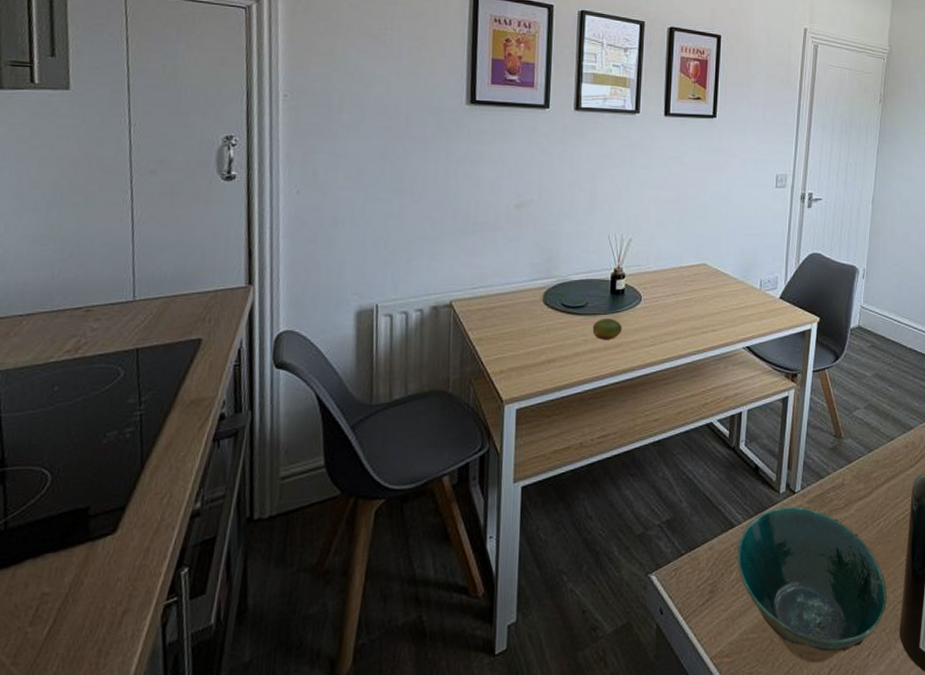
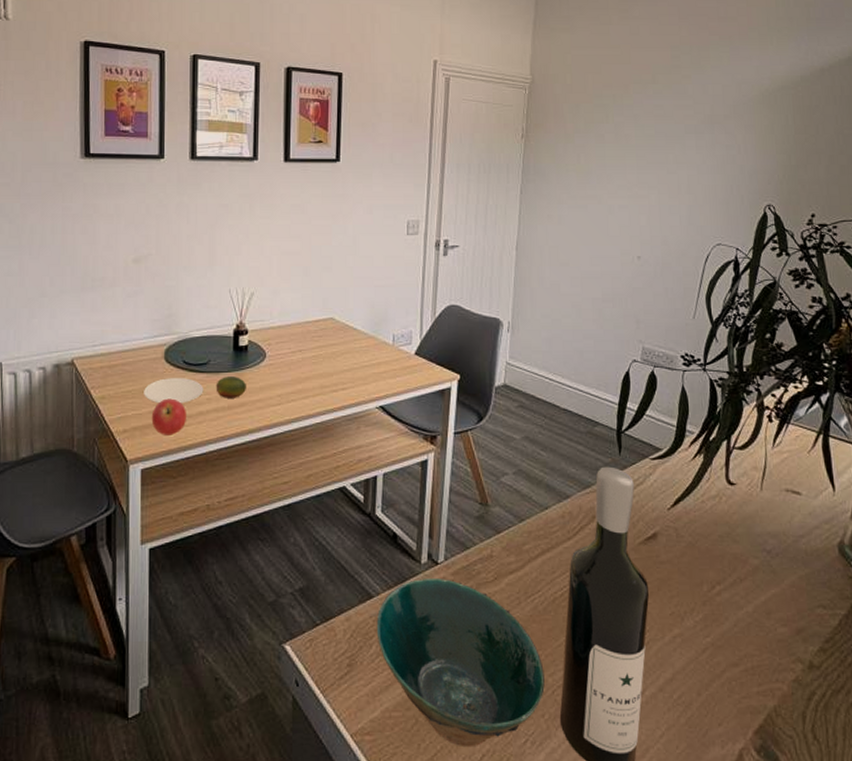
plate: none [521,320,581,345] -> present [144,378,204,404]
fruit: none [528,340,564,377] -> present [151,398,187,437]

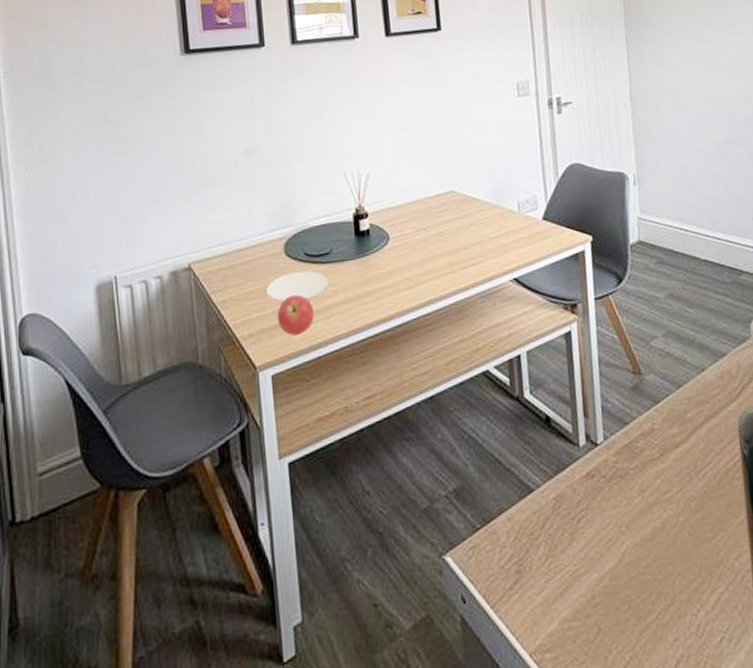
fruit: present [216,377,246,398] -> none [340,263,373,288]
bowl: present [376,579,545,748] -> none [540,461,733,655]

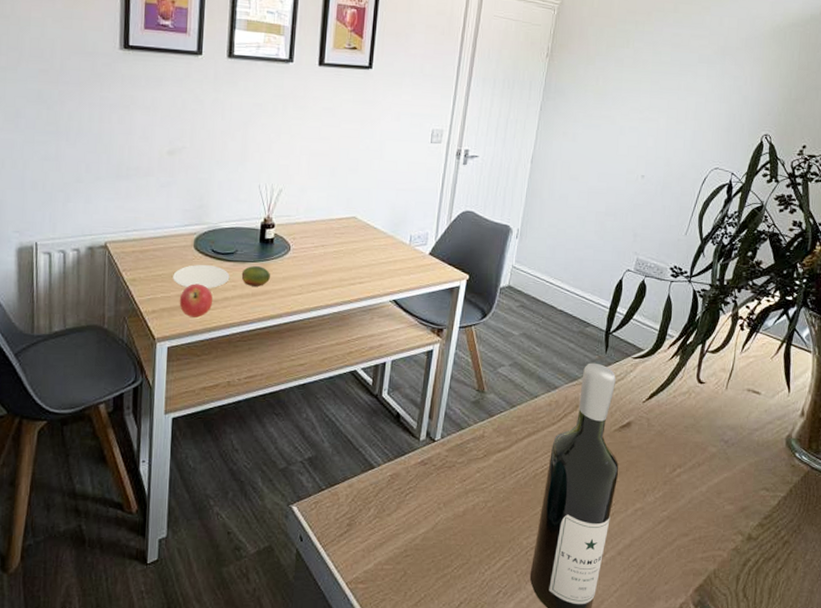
fruit: none [340,263,373,288] -> present [241,266,270,286]

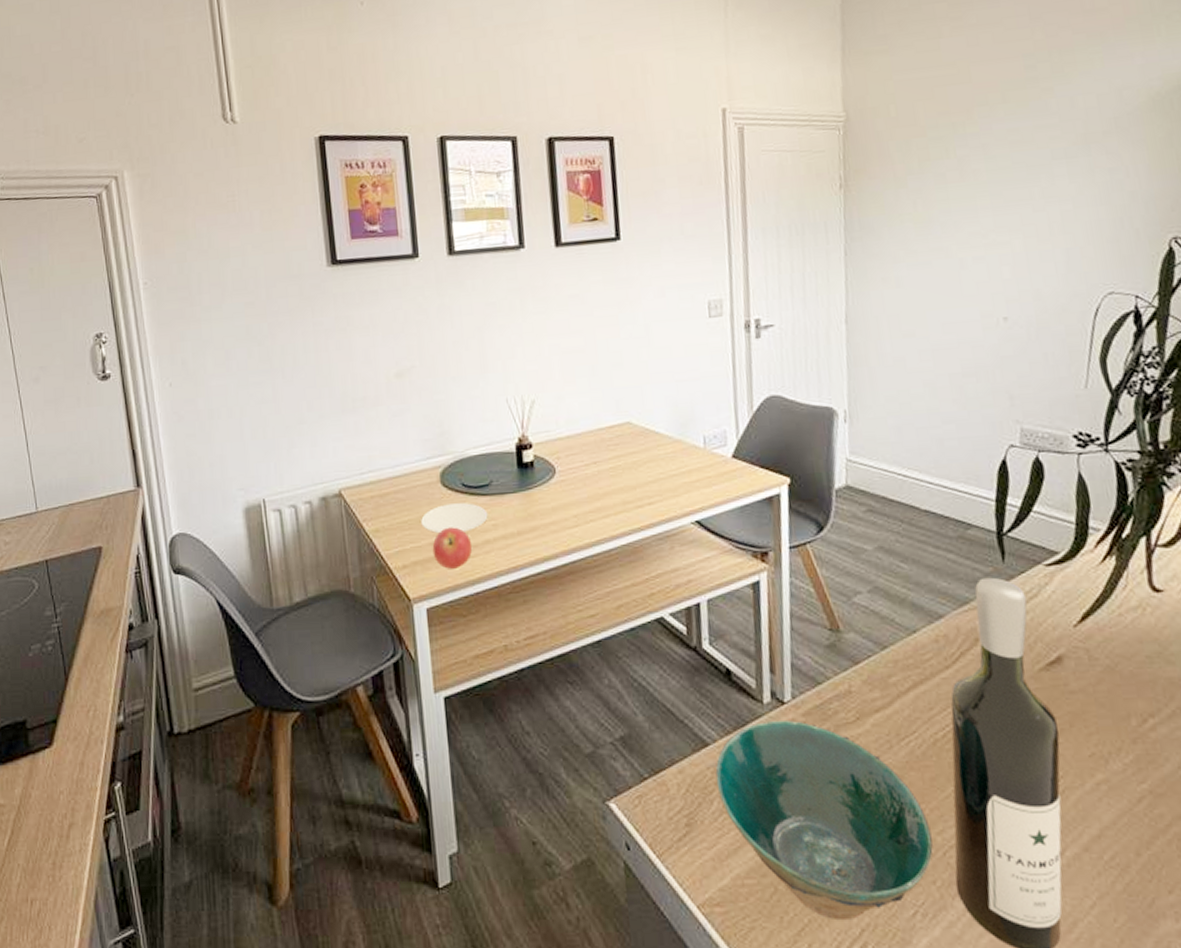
fruit: present [241,266,270,286] -> none [501,497,537,523]
bowl: none [375,453,520,596] -> present [715,721,933,921]

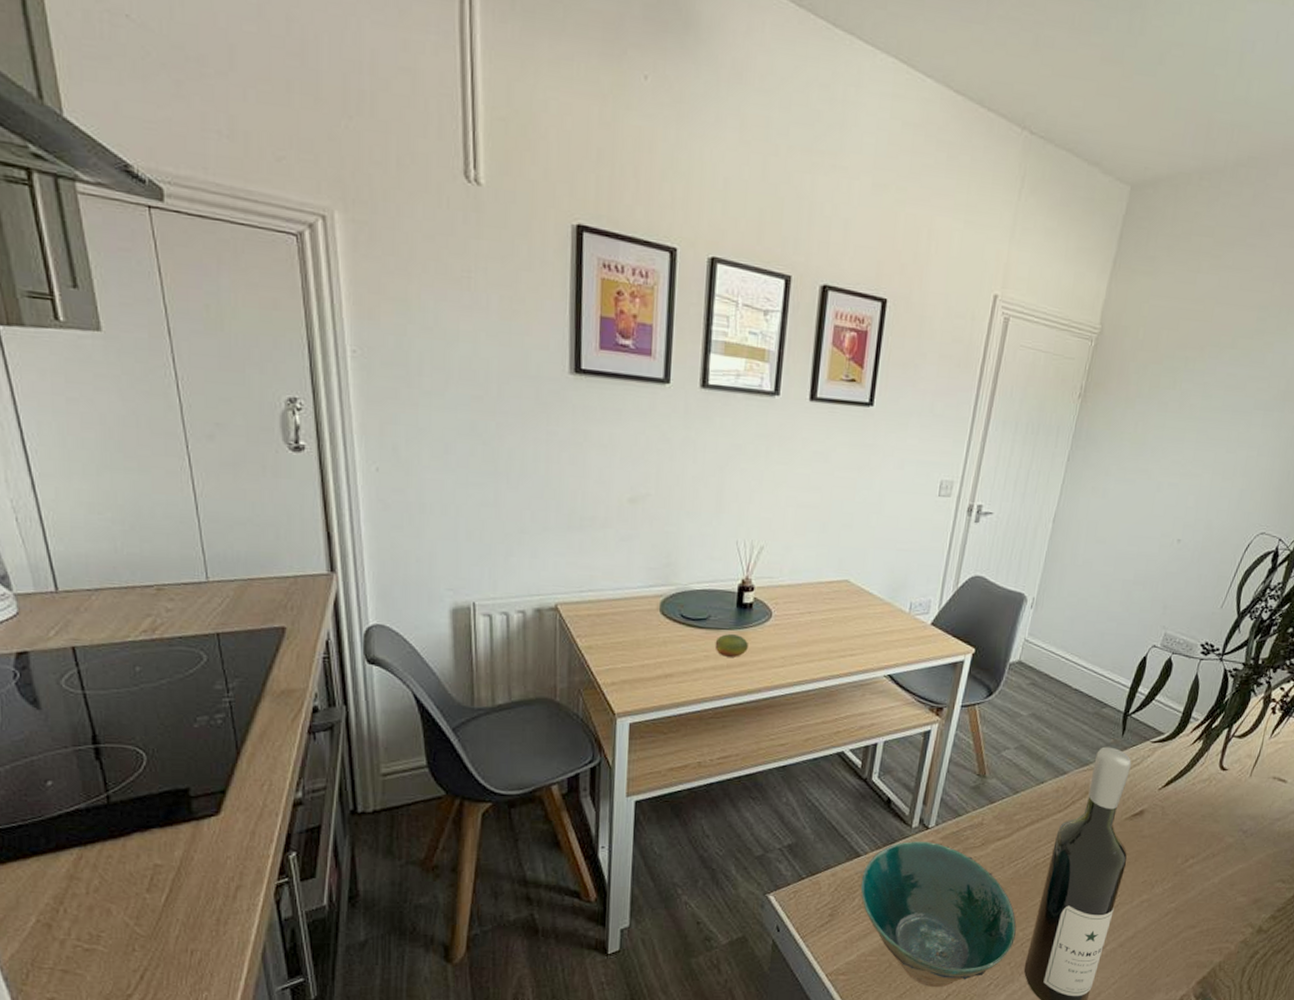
plate: present [421,503,488,534] -> none [635,631,702,660]
fruit: present [432,527,473,570] -> none [642,653,682,692]
fruit: none [501,497,537,523] -> present [715,634,748,657]

